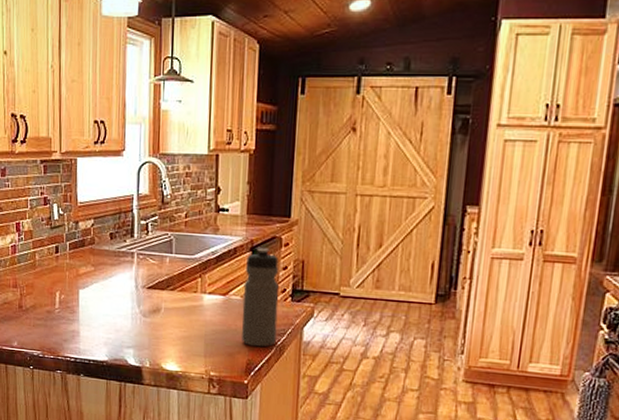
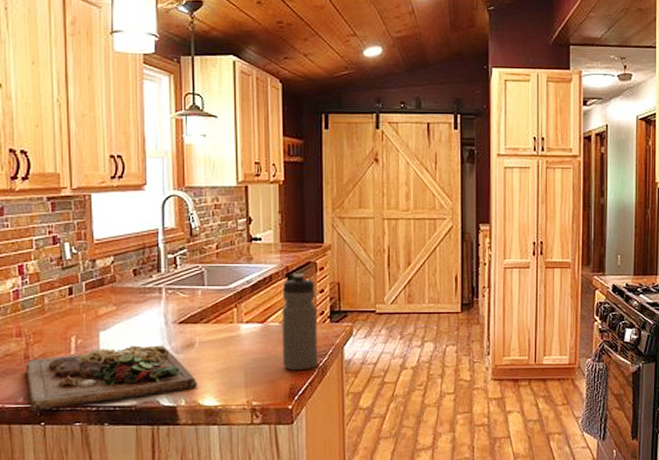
cutting board: none [20,305,161,356] -> present [27,345,197,412]

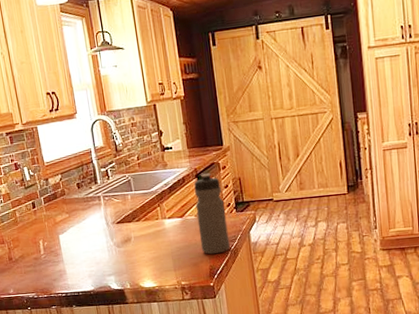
cutting board: present [27,345,197,412] -> none [11,241,137,300]

